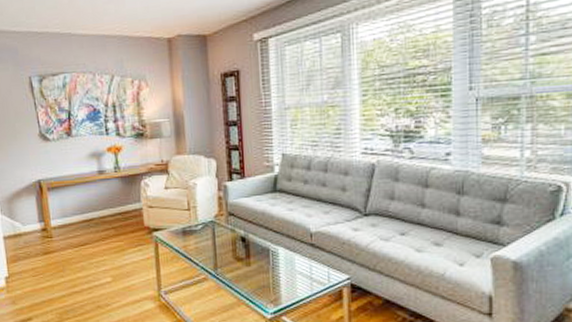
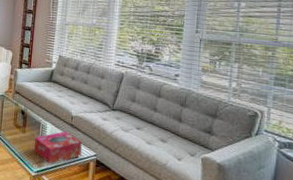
tissue box: none [264,254,329,299] -> present [33,130,82,163]

